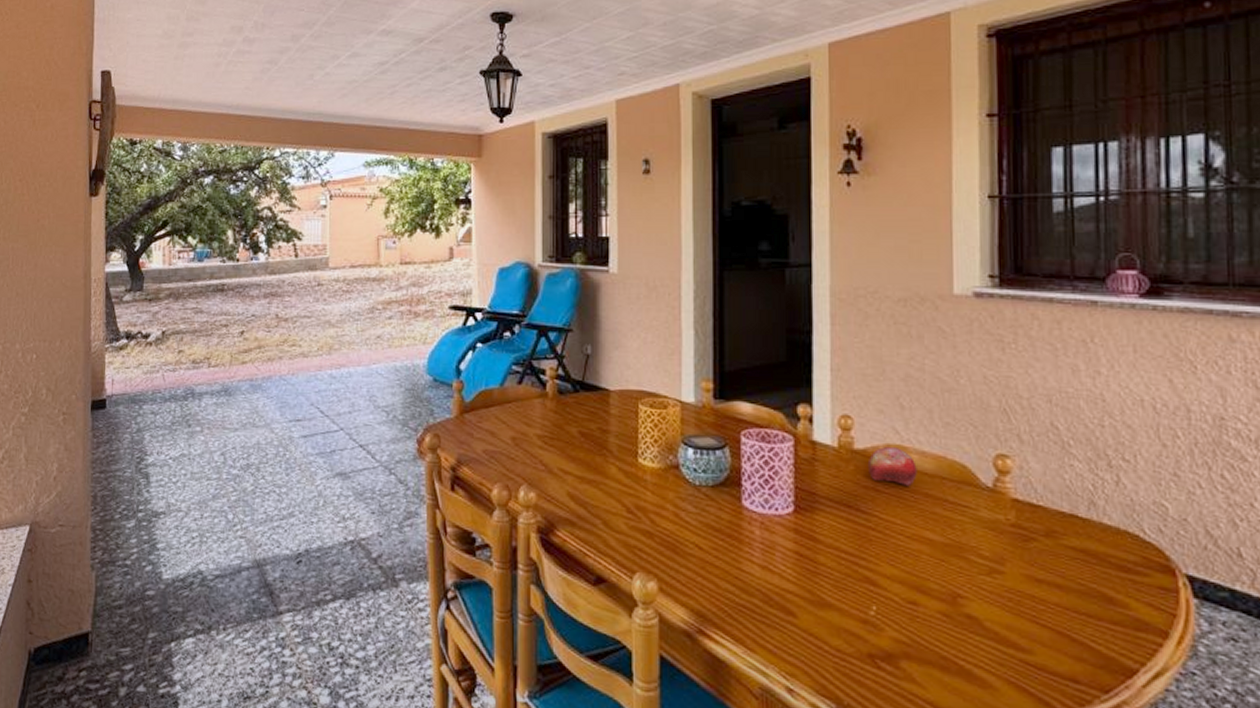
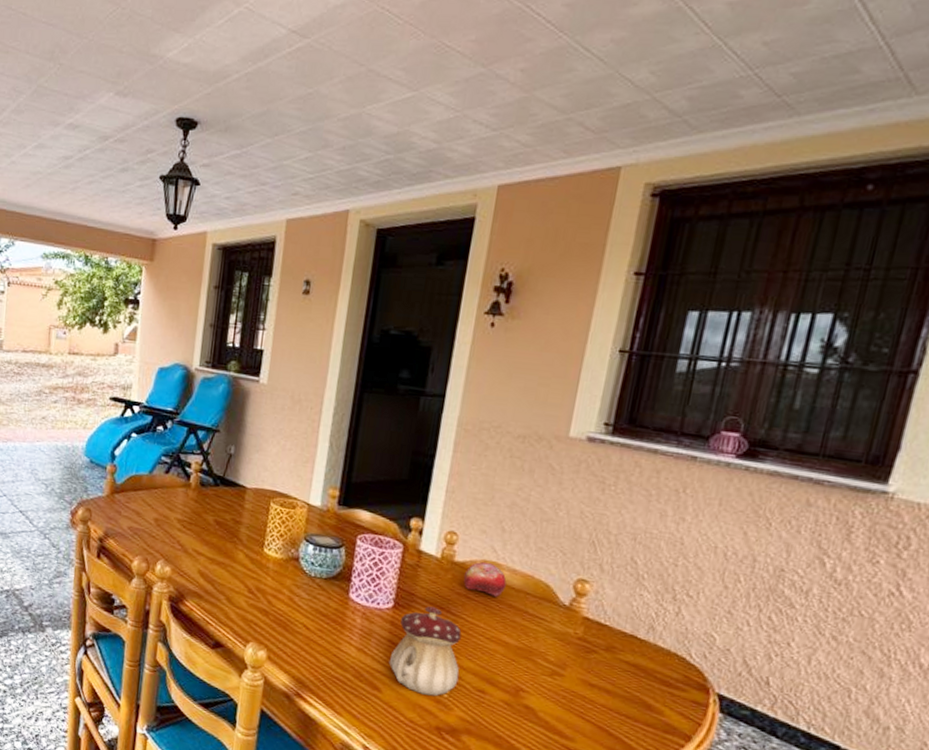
teapot: none [800,505,884,616] -> present [388,606,462,696]

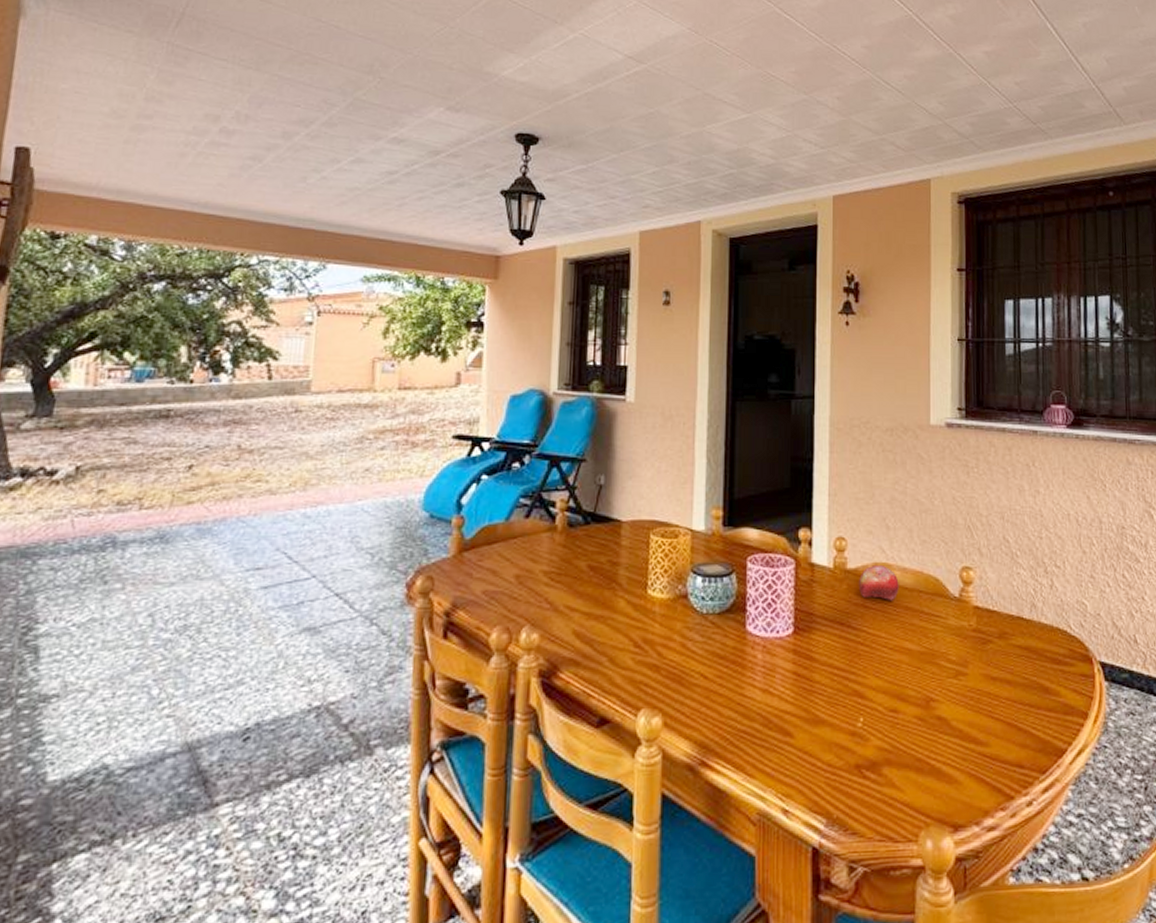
teapot: present [388,606,462,696] -> none [797,623,870,729]

